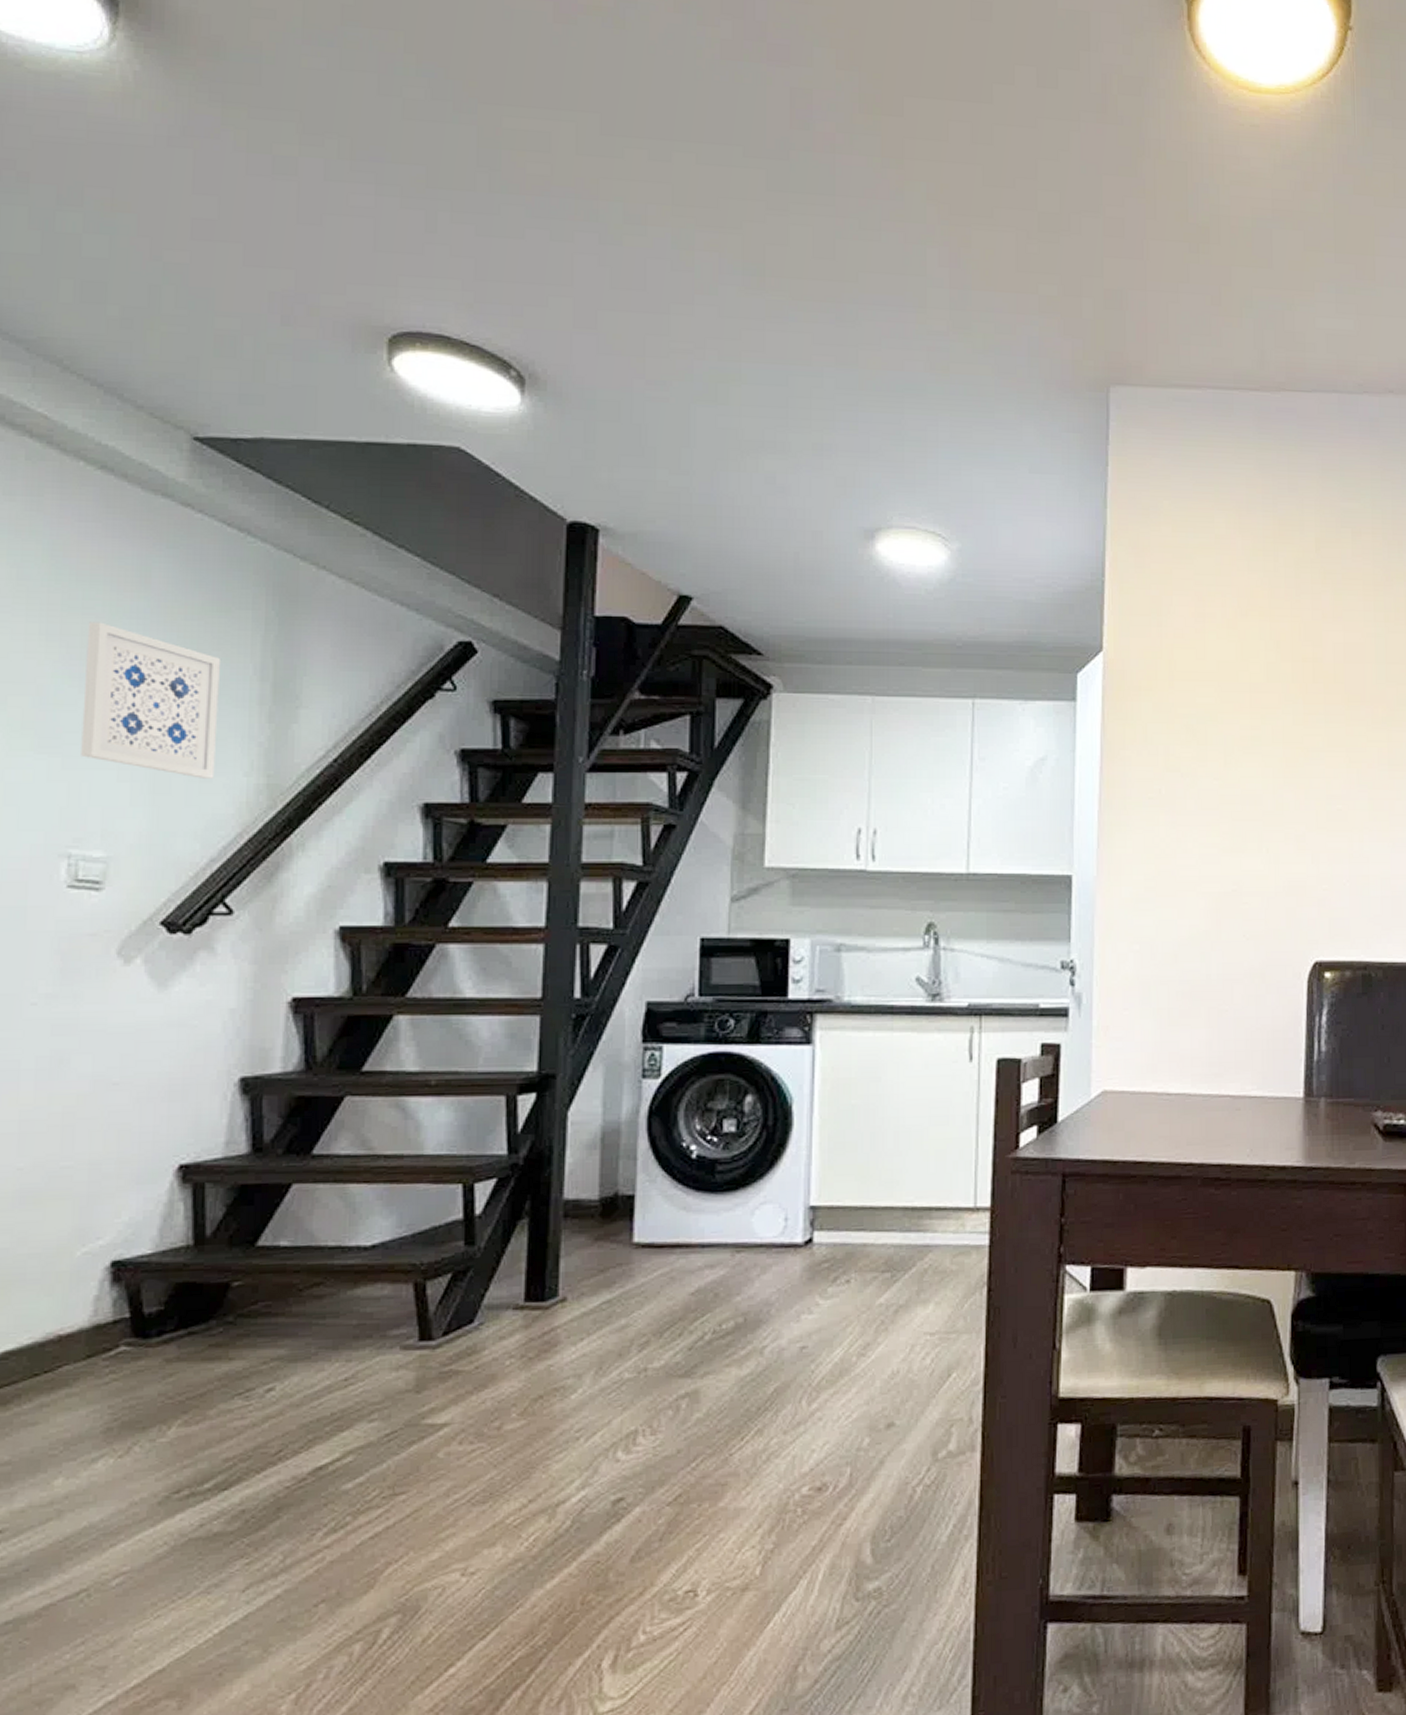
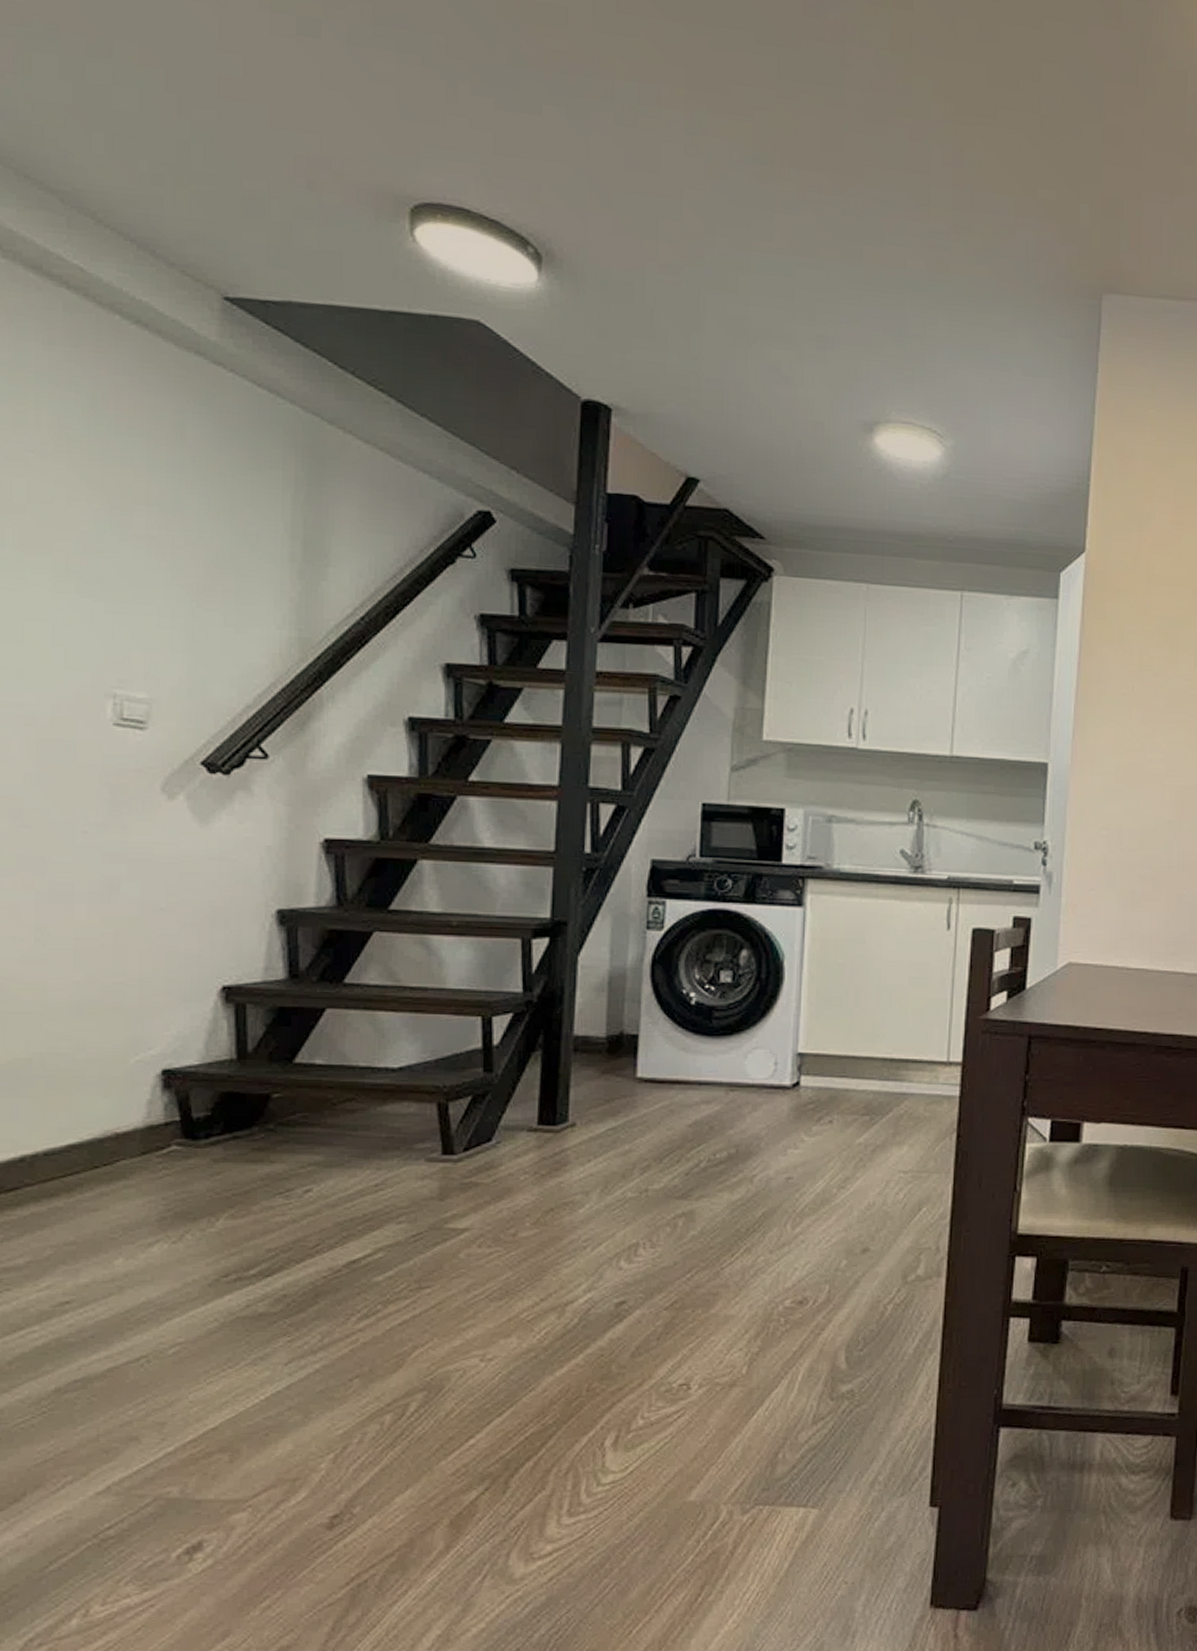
wall art: present [81,622,220,779] -> none [123,473,253,630]

